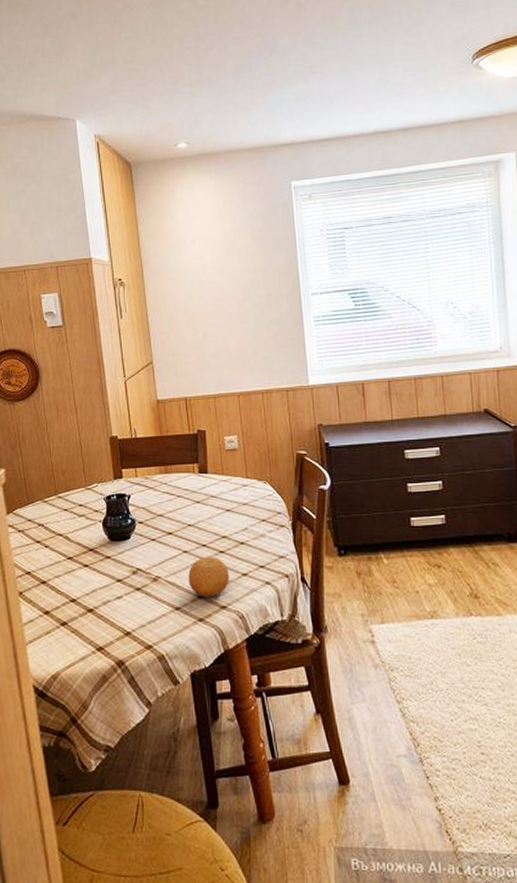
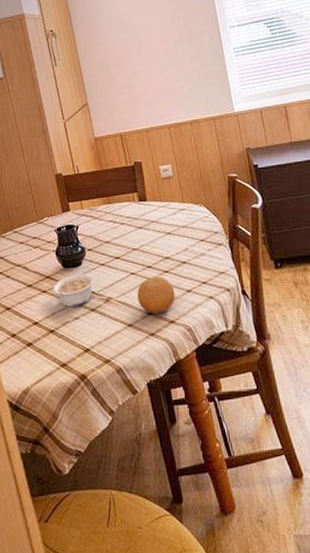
legume: none [95,549,144,584] -> present [52,274,95,307]

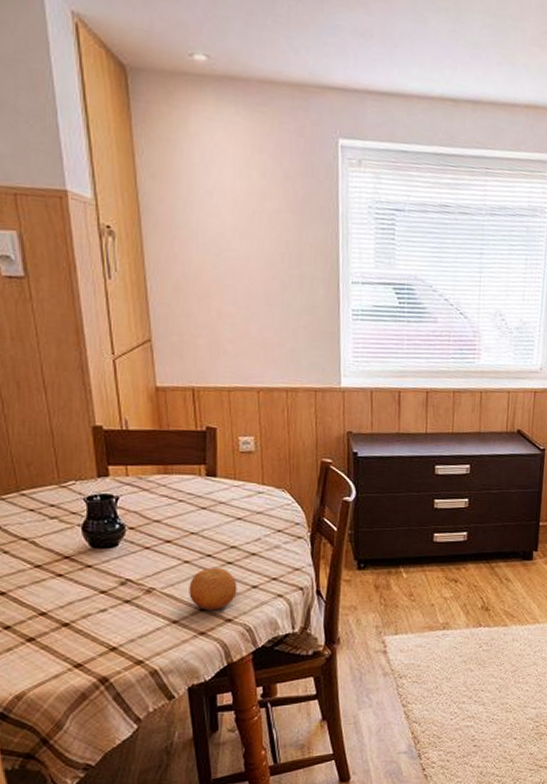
legume: present [52,274,95,307] -> none [72,557,135,596]

